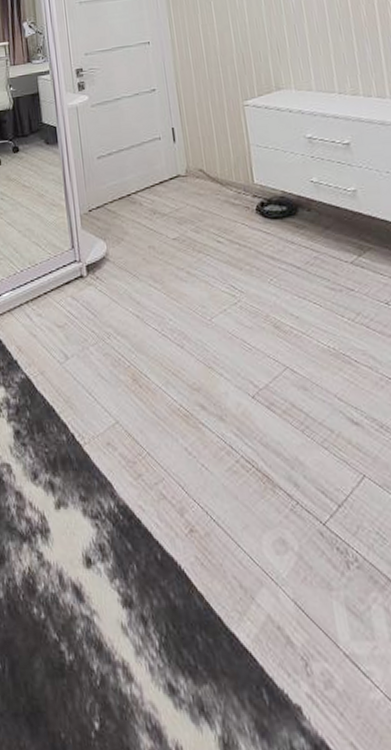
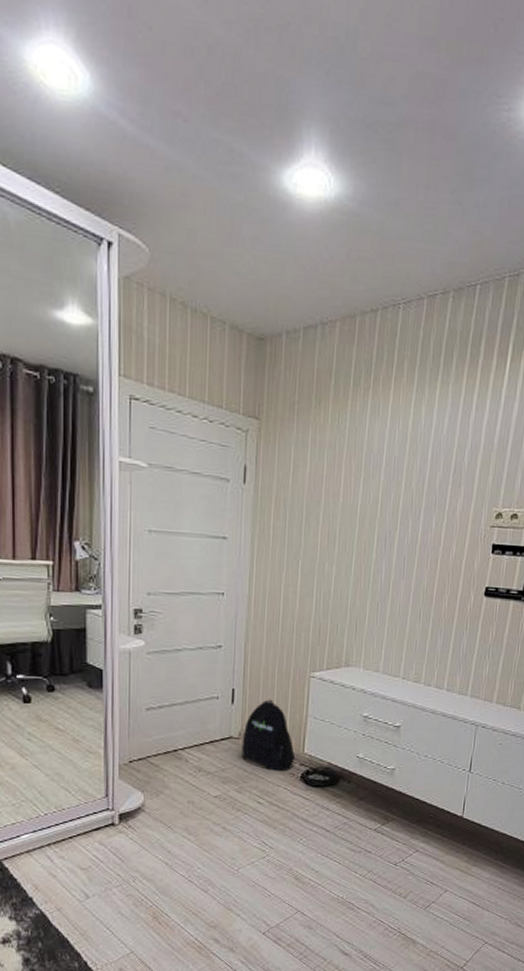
backpack: none [190,133,247,206] -> present [241,699,296,772]

